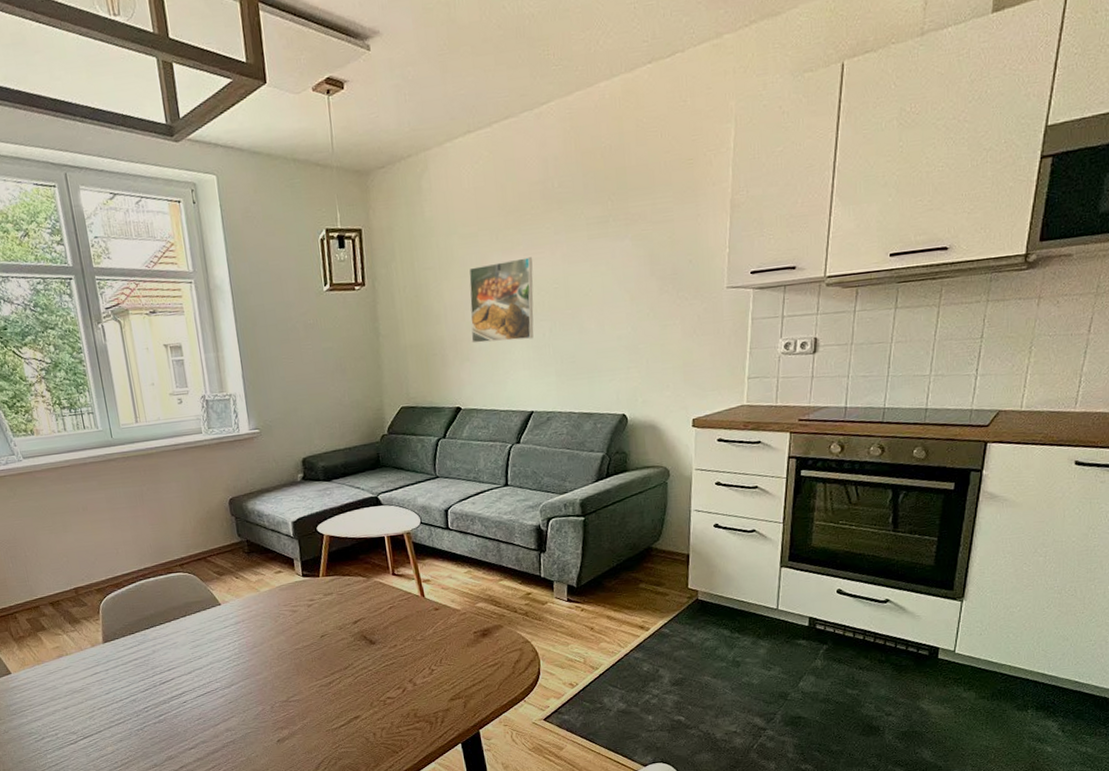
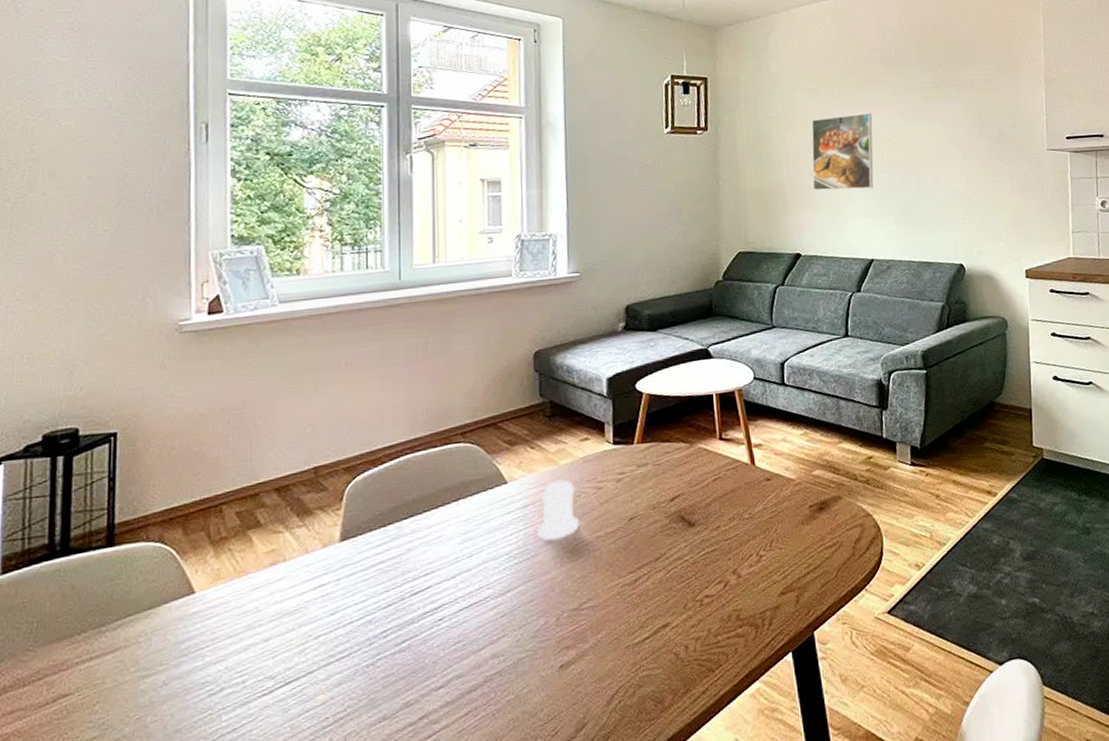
salt shaker: none [249,603,281,650] -> present [538,479,579,540]

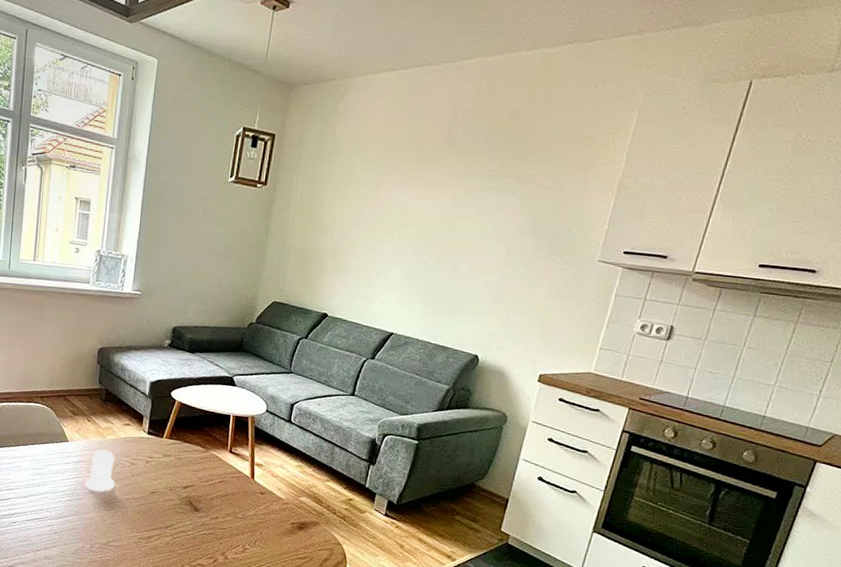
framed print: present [811,113,874,191] -> none [351,190,424,267]

